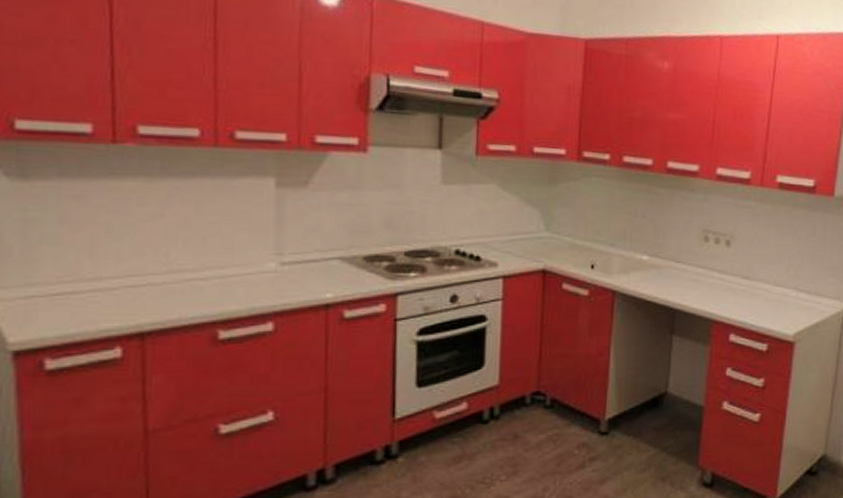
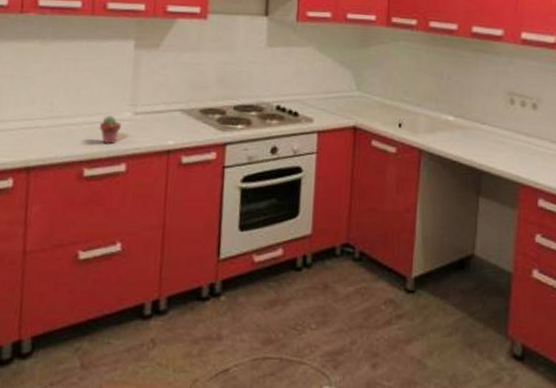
potted succulent: none [234,267,264,301] -> present [98,115,121,144]

